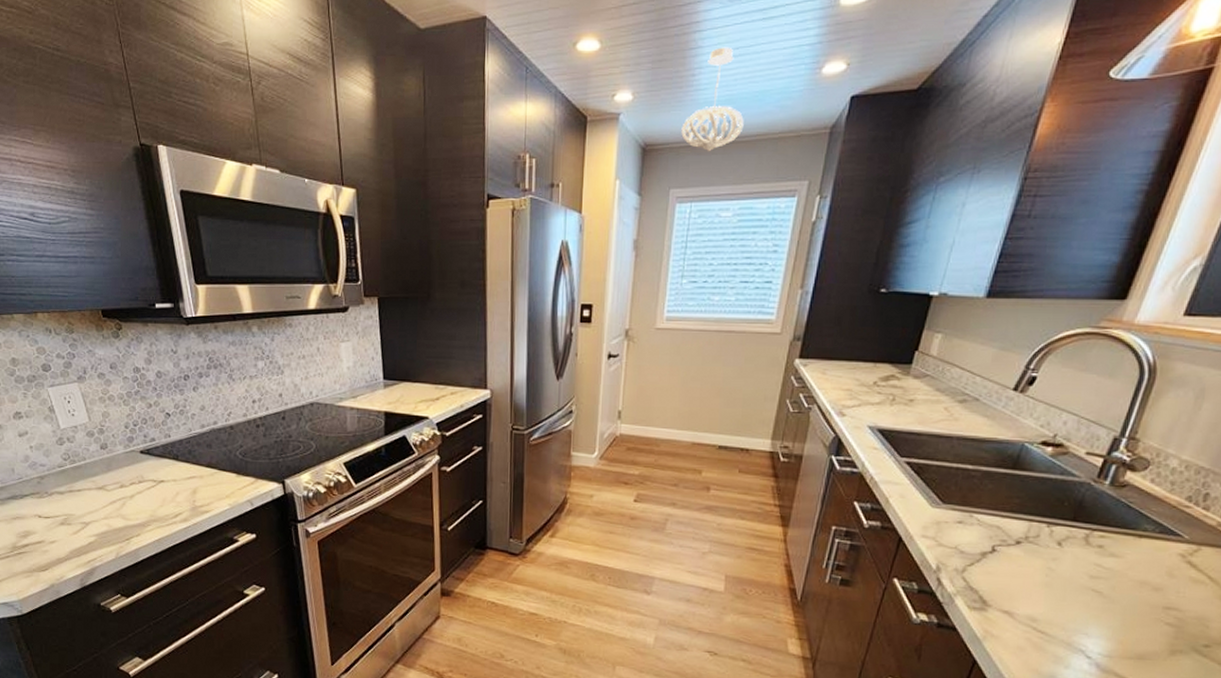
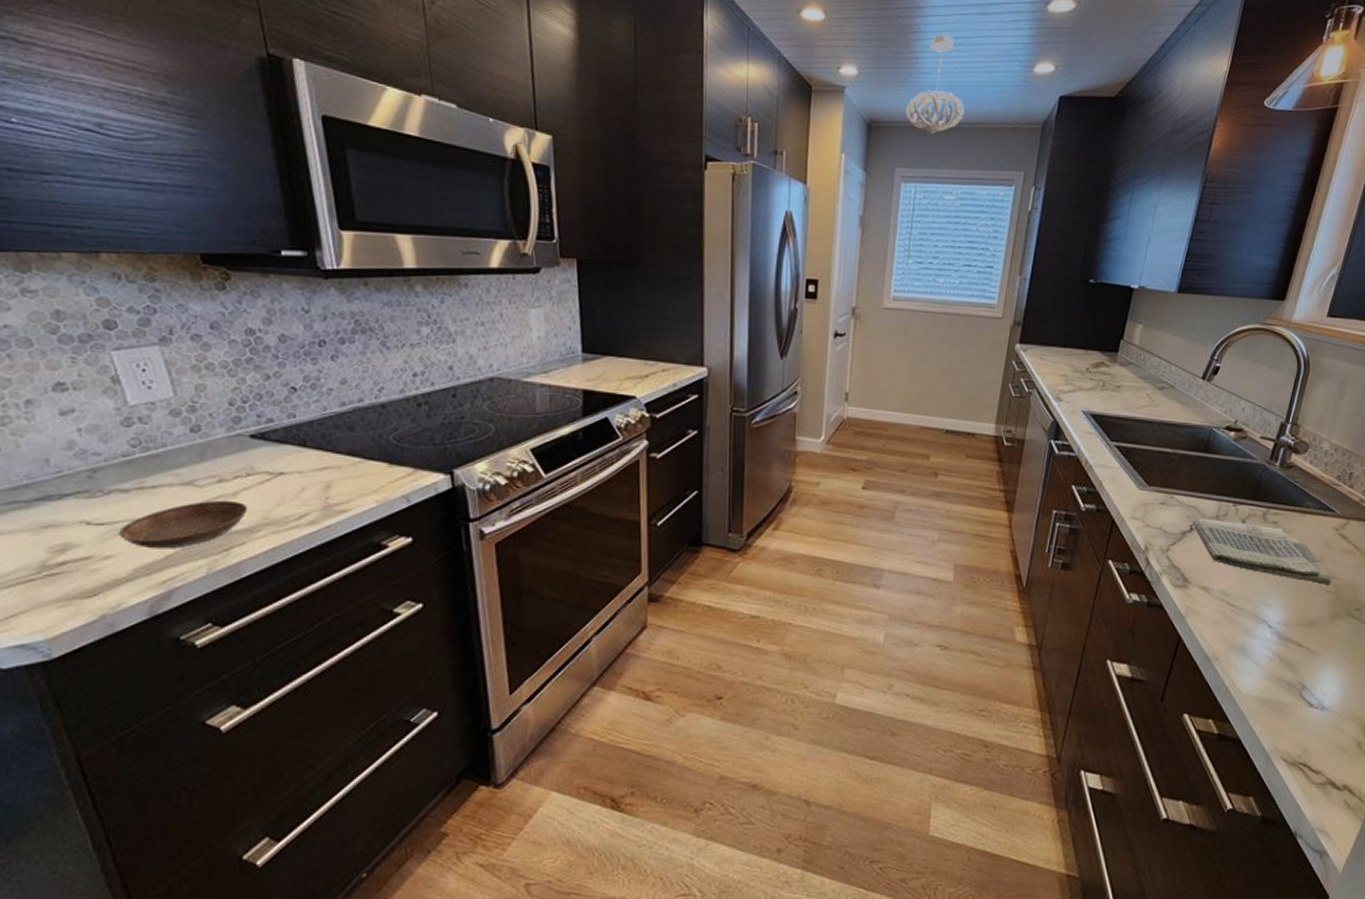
saucer: none [59,501,141,537] -> present [119,500,248,549]
dish towel: none [995,538,1173,618] -> present [1192,518,1332,586]

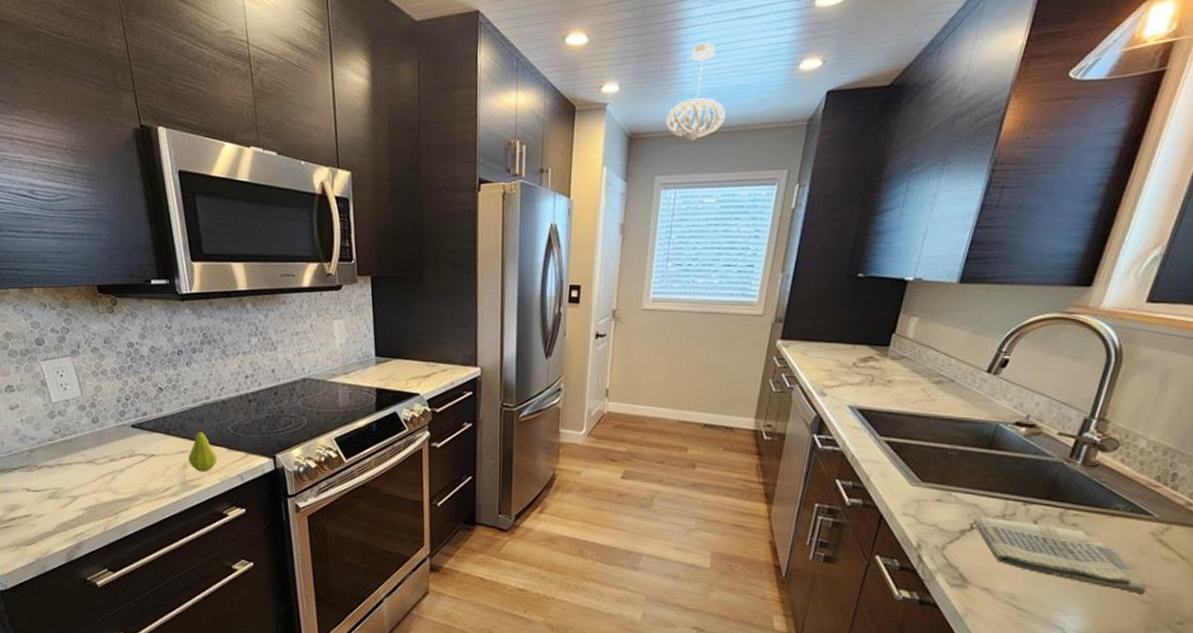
saucer: present [119,500,248,549] -> none [47,475,131,511]
fruit: none [332,433,374,493] -> present [188,424,218,472]

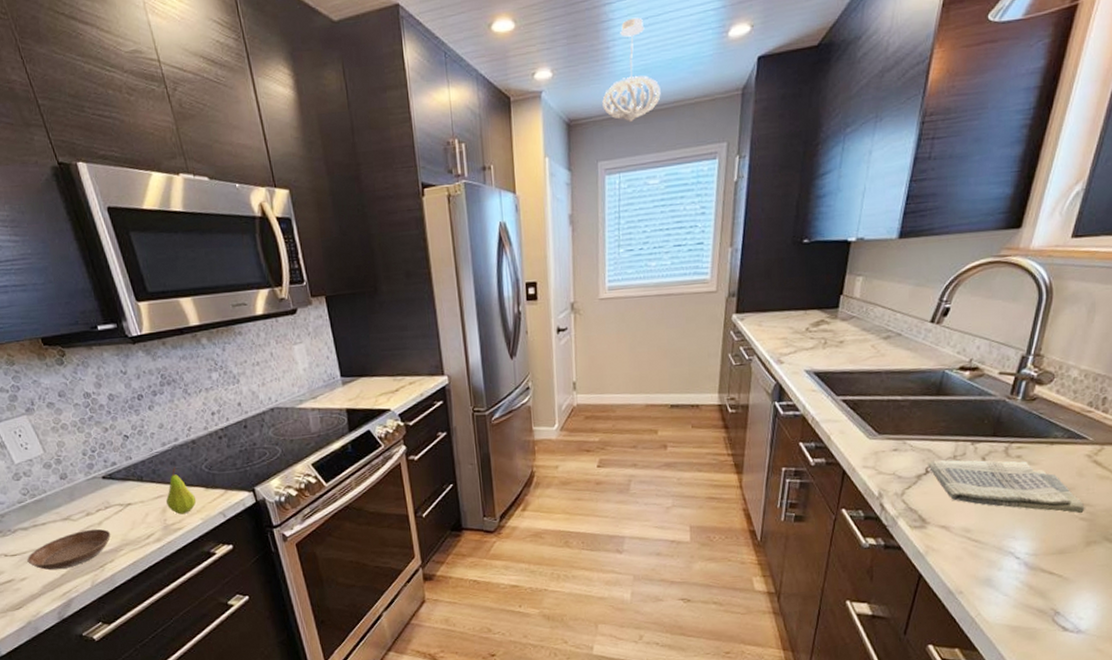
saucer: none [47,475,131,511] -> present [27,528,111,571]

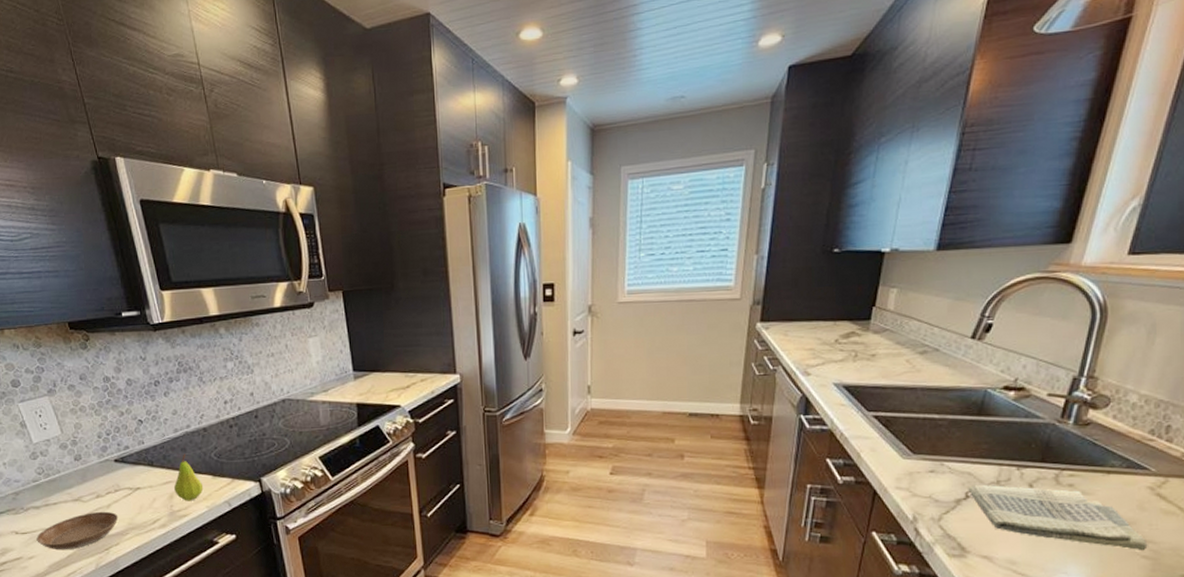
pendant light: present [602,17,661,123] -> none [627,27,687,129]

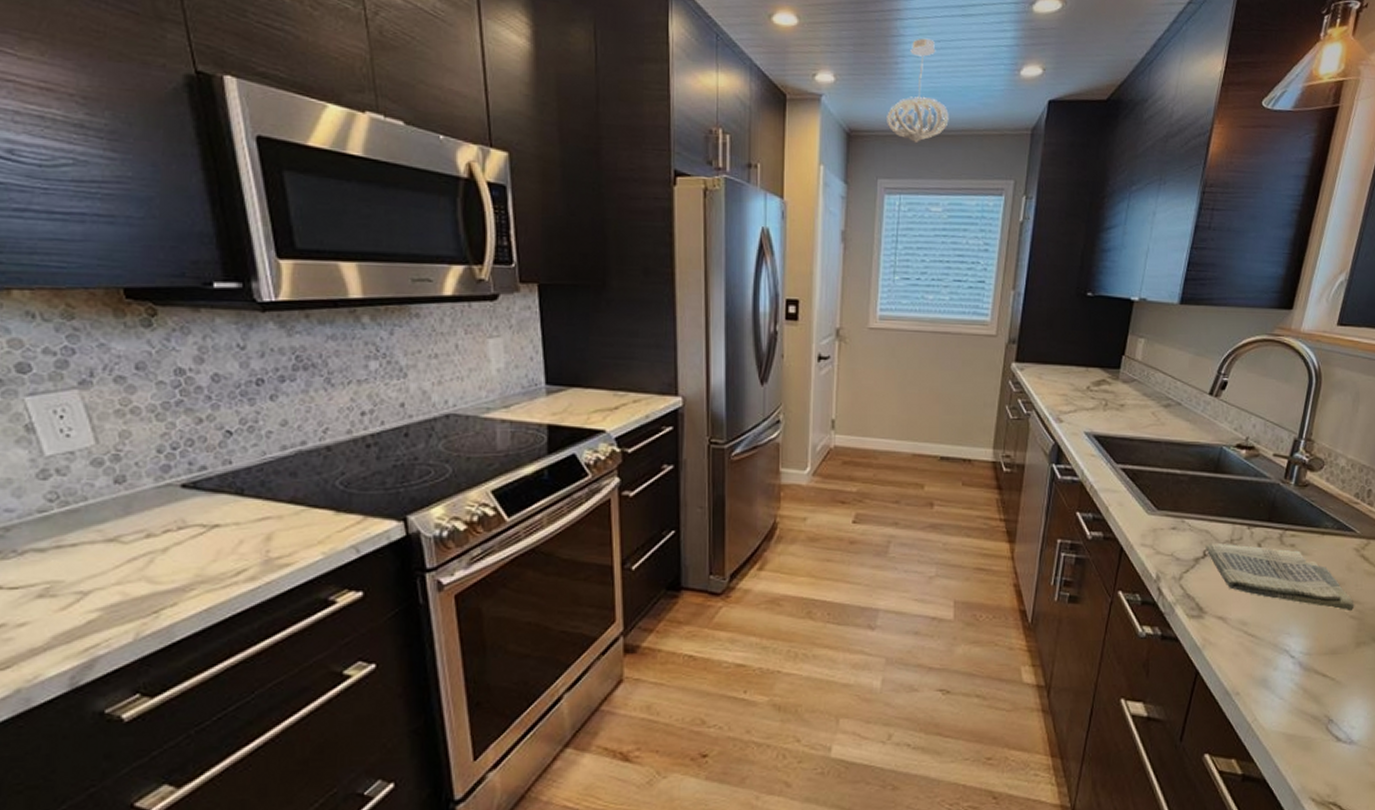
saucer: present [36,511,119,551] -> none [35,557,180,614]
fruit: present [173,453,204,501] -> none [273,479,320,545]
pendant light: none [627,27,687,129] -> present [887,38,949,144]

